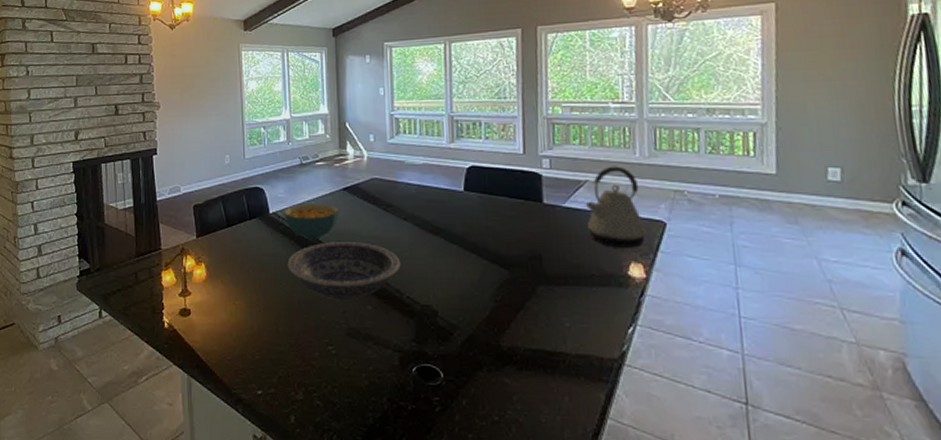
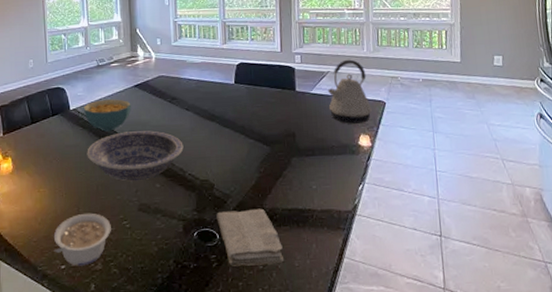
legume: none [249,332,314,394] -> present [53,213,111,266]
washcloth: none [440,345,527,416] -> present [216,208,285,266]

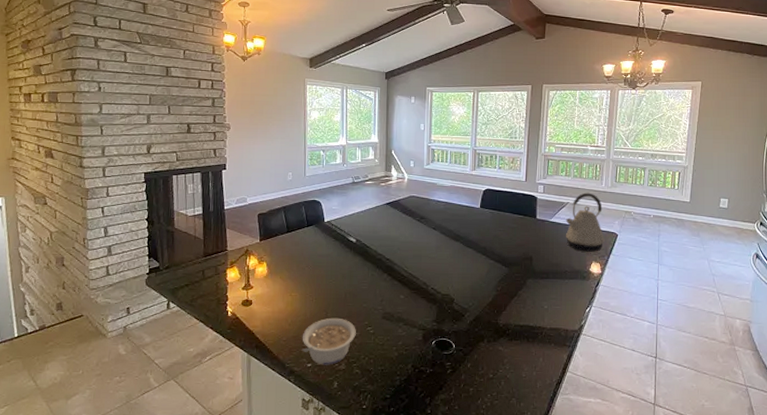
cereal bowl: present [83,99,131,132] -> none [337,214,382,244]
bowl: present [87,130,184,182] -> none [337,246,428,292]
washcloth: present [216,208,285,266] -> none [454,323,513,374]

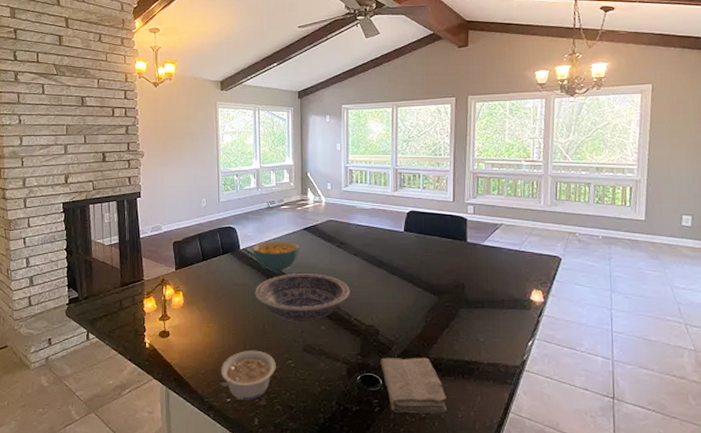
cereal bowl: none [337,214,382,244] -> present [253,241,300,272]
bowl: none [337,246,428,292] -> present [255,273,350,322]
washcloth: none [454,323,513,374] -> present [380,357,448,413]
kettle: present [565,192,605,252] -> none [500,212,546,278]

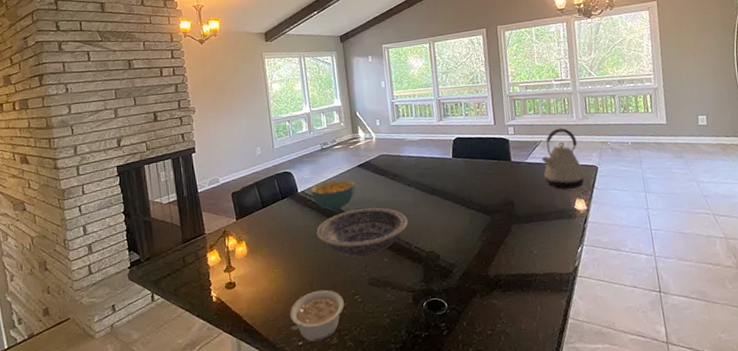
washcloth: present [380,357,448,413] -> none [443,275,512,333]
kettle: none [500,212,546,278] -> present [541,128,585,189]

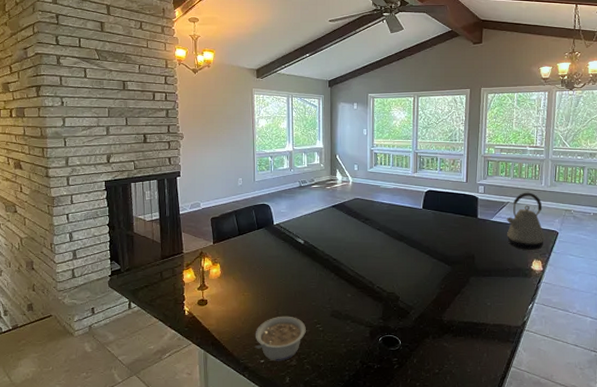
cereal bowl: present [310,179,356,211] -> none [285,217,328,245]
bowl: present [316,207,408,257] -> none [287,247,374,290]

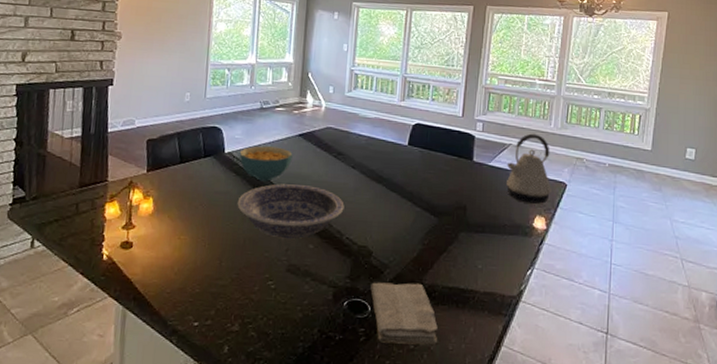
legume: present [254,316,306,361] -> none [187,267,255,325]
cereal bowl: none [285,217,328,245] -> present [239,145,293,182]
bowl: none [287,247,374,290] -> present [237,184,345,239]
washcloth: none [400,320,458,369] -> present [370,282,438,345]

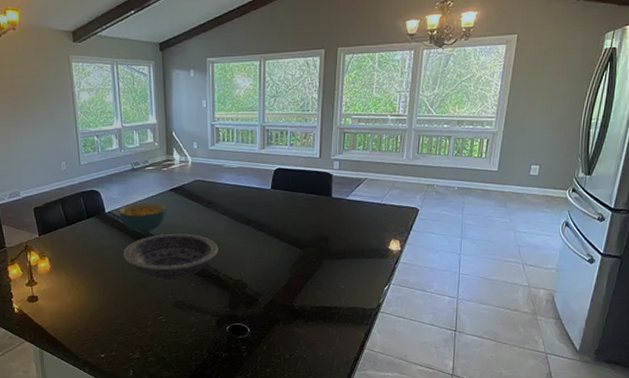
washcloth: present [370,282,438,345] -> none [248,306,310,356]
kettle: present [506,133,551,204] -> none [363,166,405,229]

